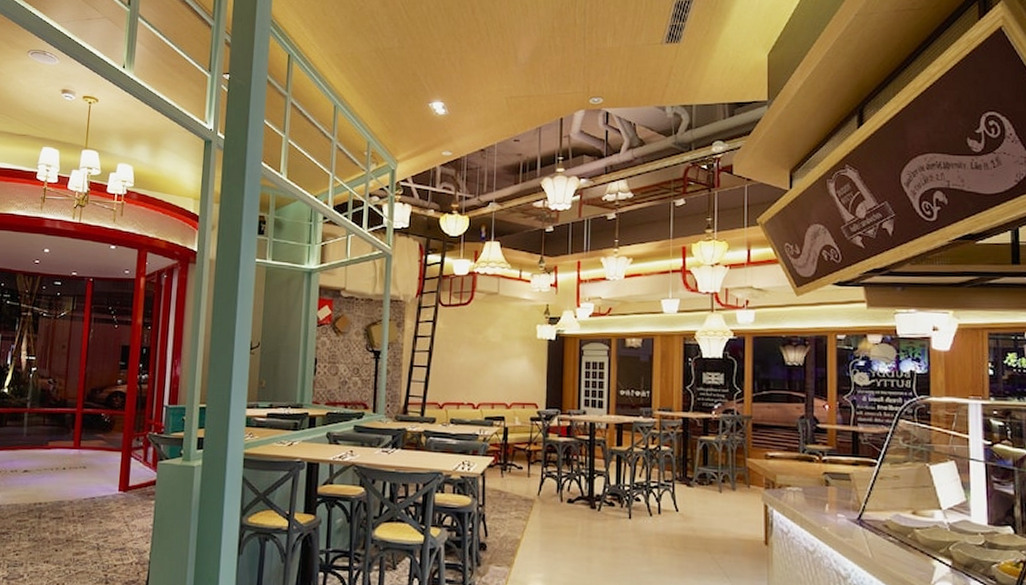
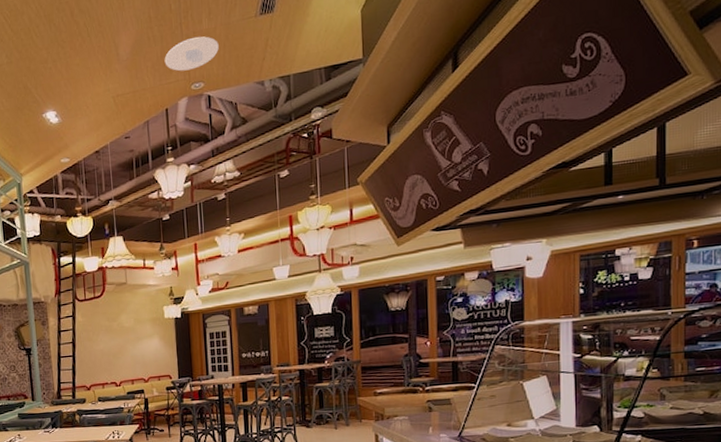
recessed light: none [564,53,622,84] -> present [164,36,219,72]

